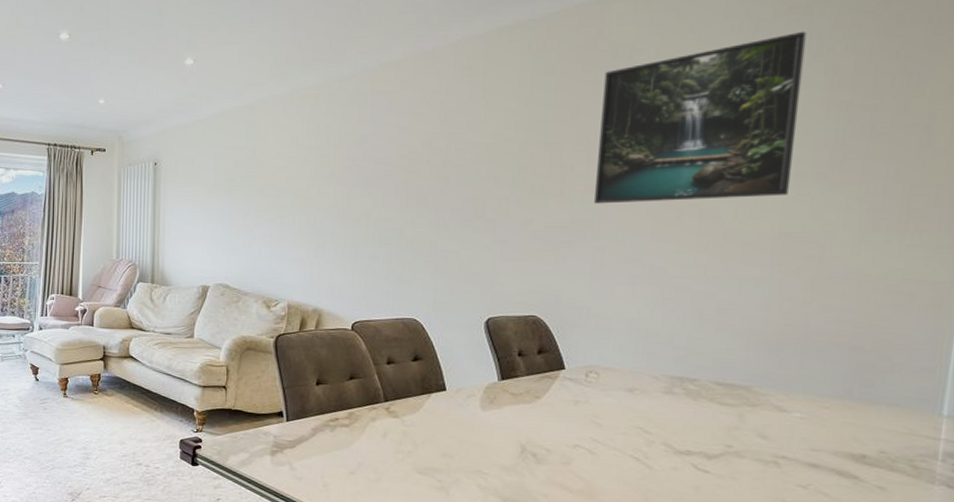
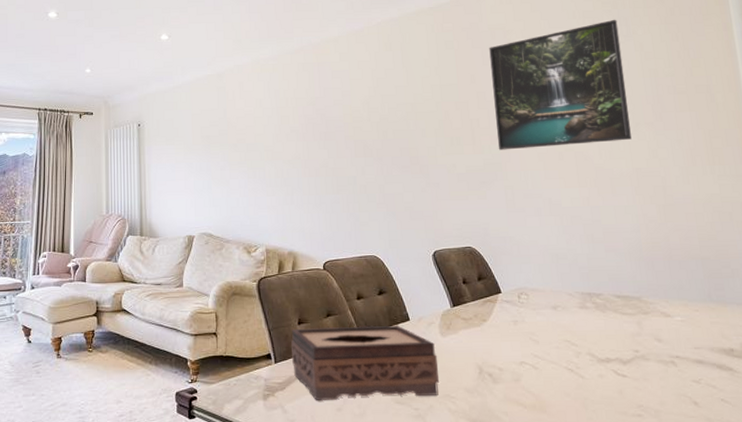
tissue box: none [306,388,474,470] -> present [291,325,439,400]

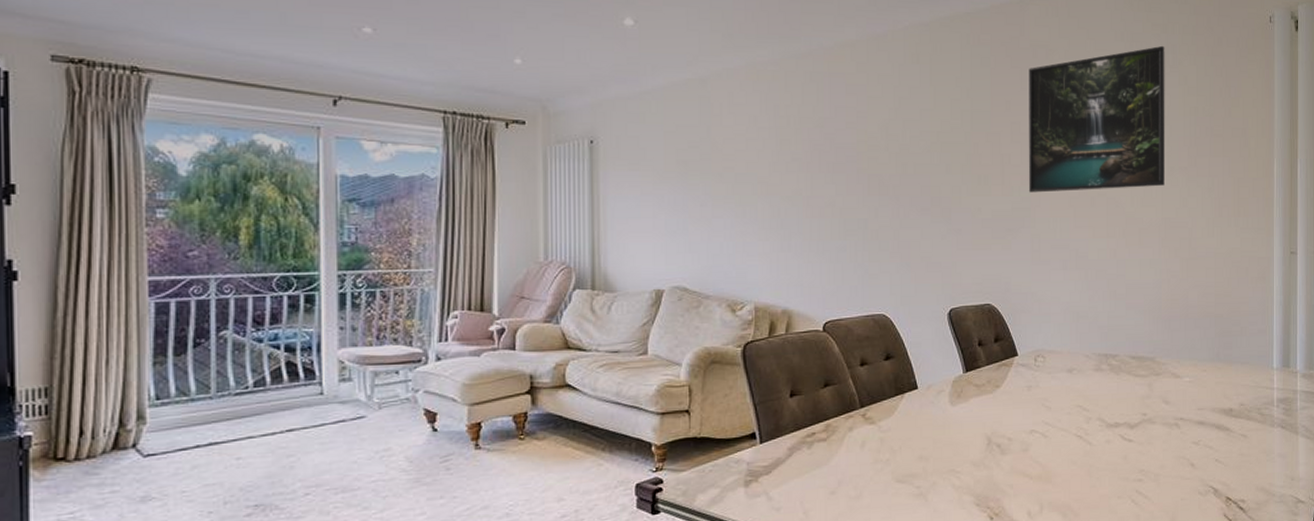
tissue box: present [291,325,439,400] -> none [781,394,945,484]

